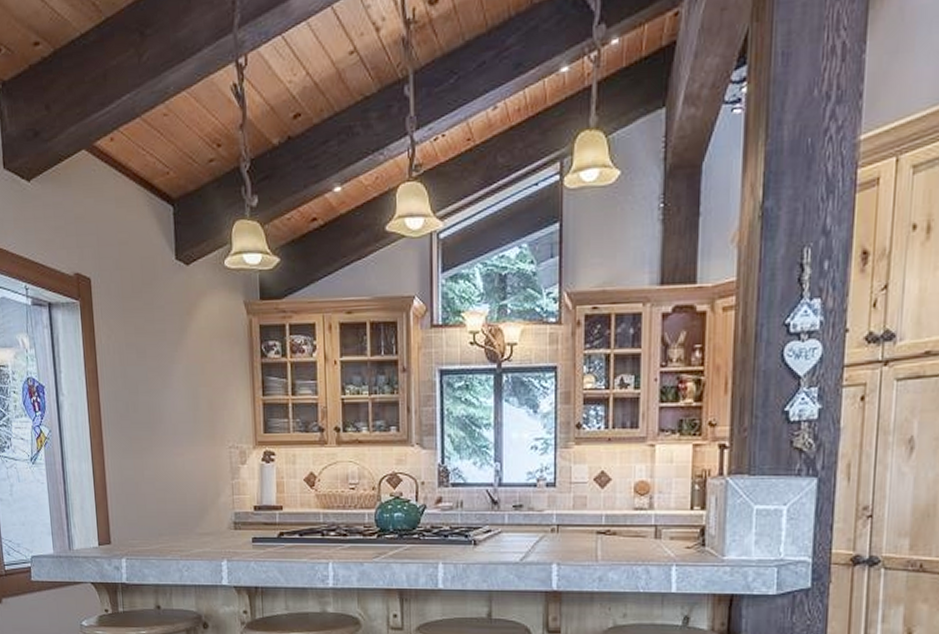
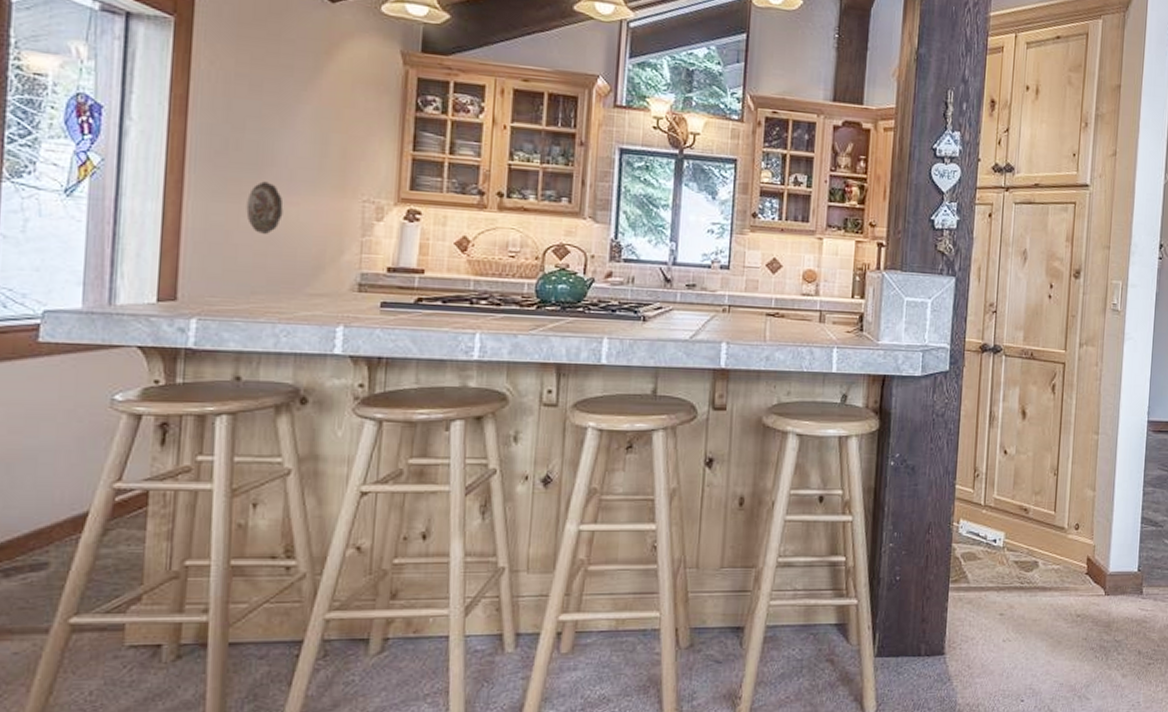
decorative plate: none [147,437,173,484] -> present [246,181,284,235]

